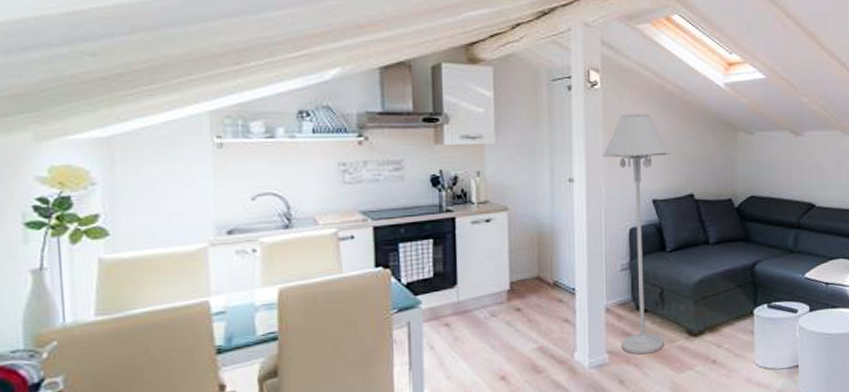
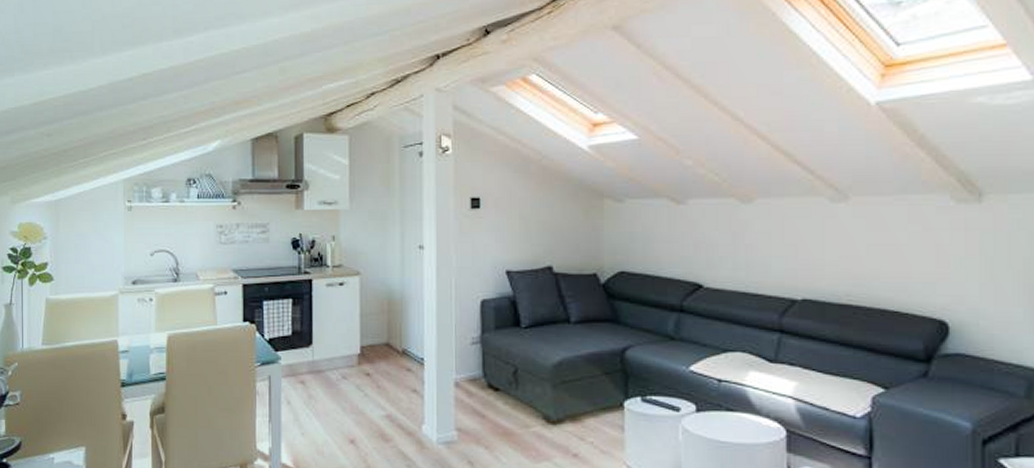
floor lamp: present [603,114,670,355] -> none [454,179,526,437]

